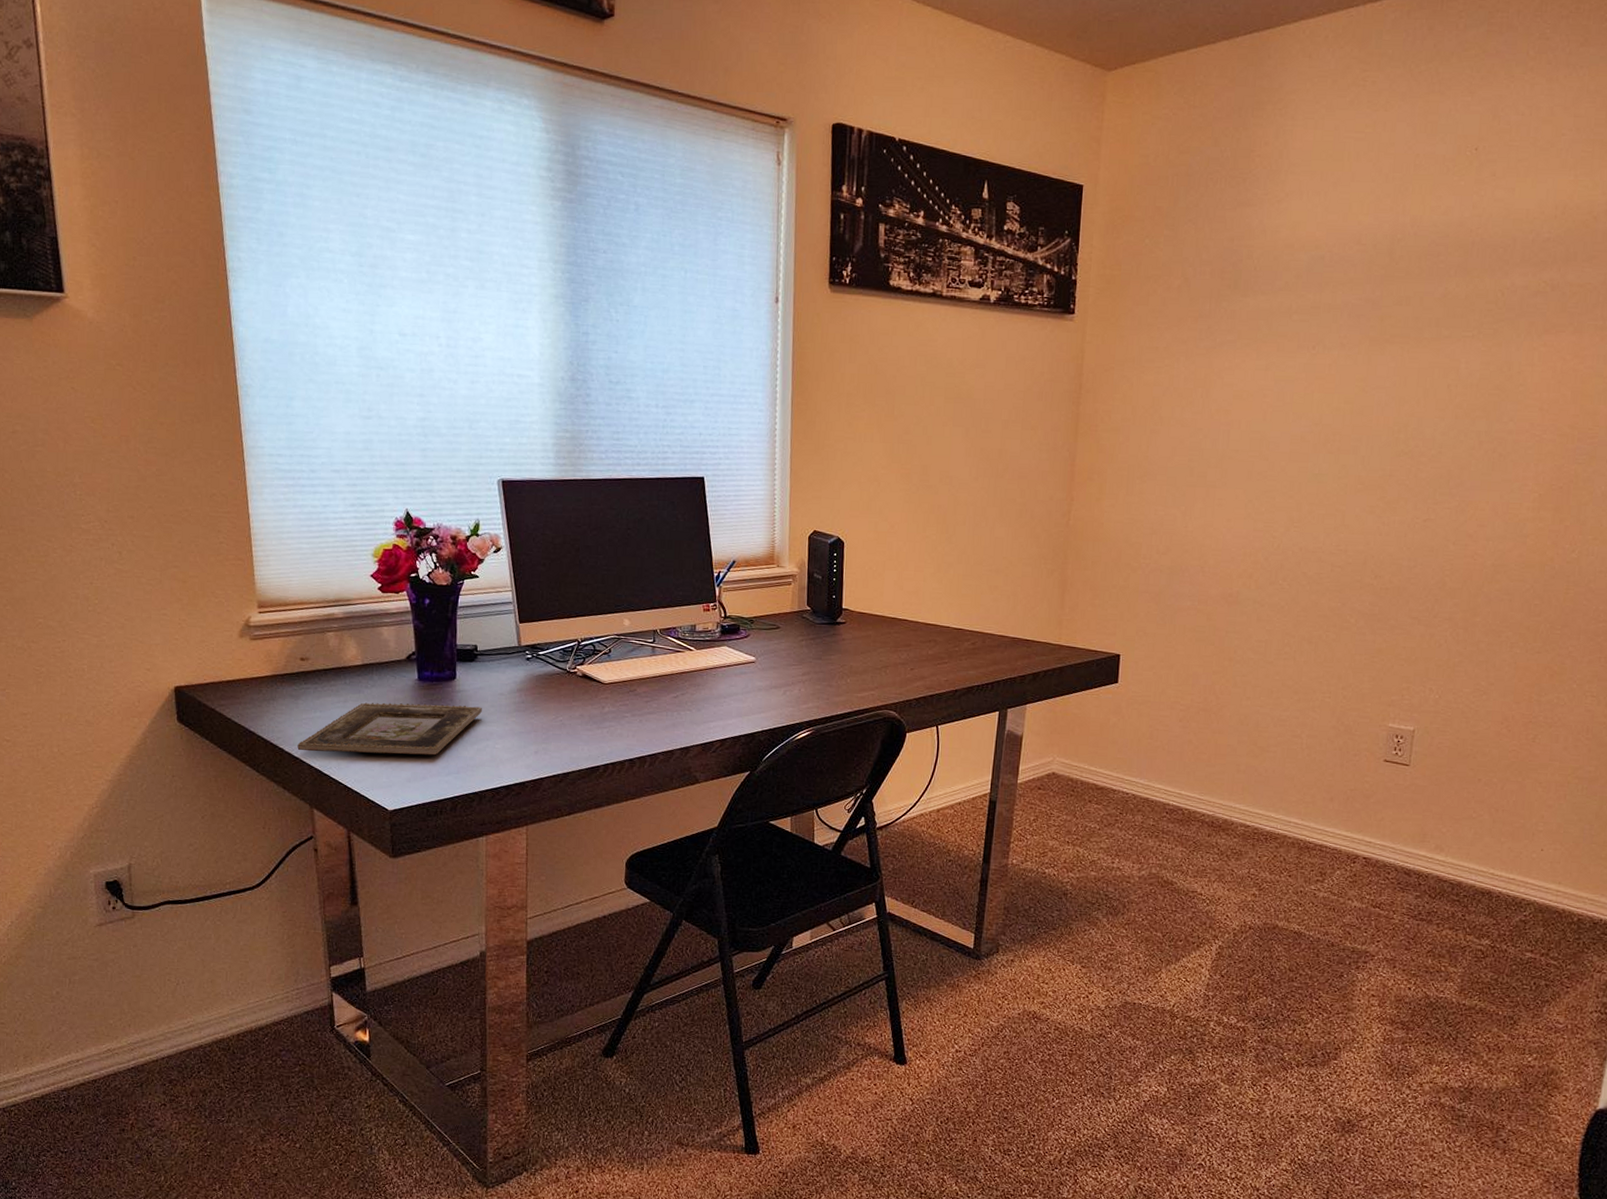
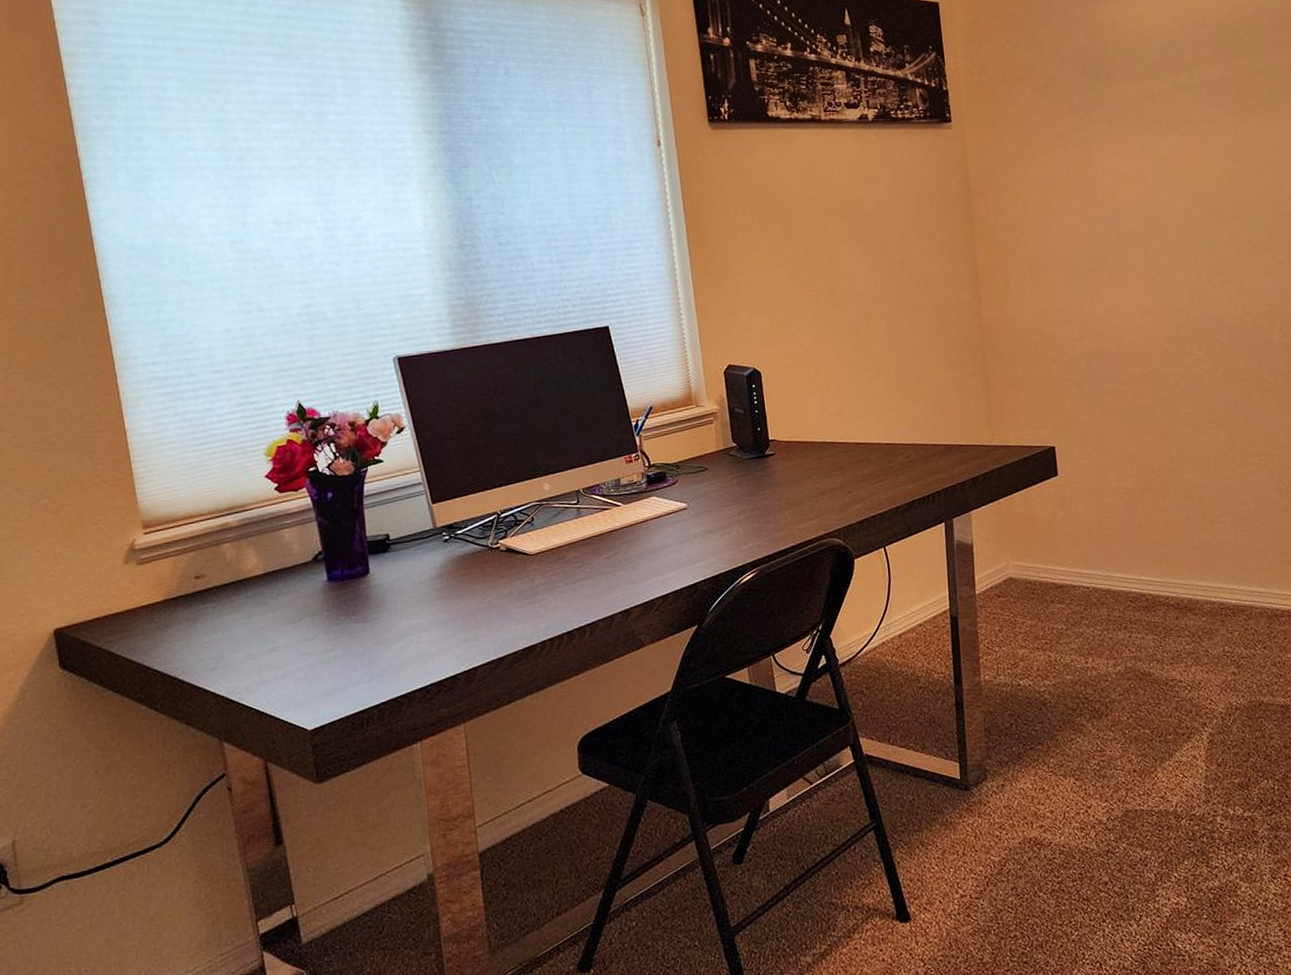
picture frame: present [297,702,482,756] -> none [199,600,402,679]

